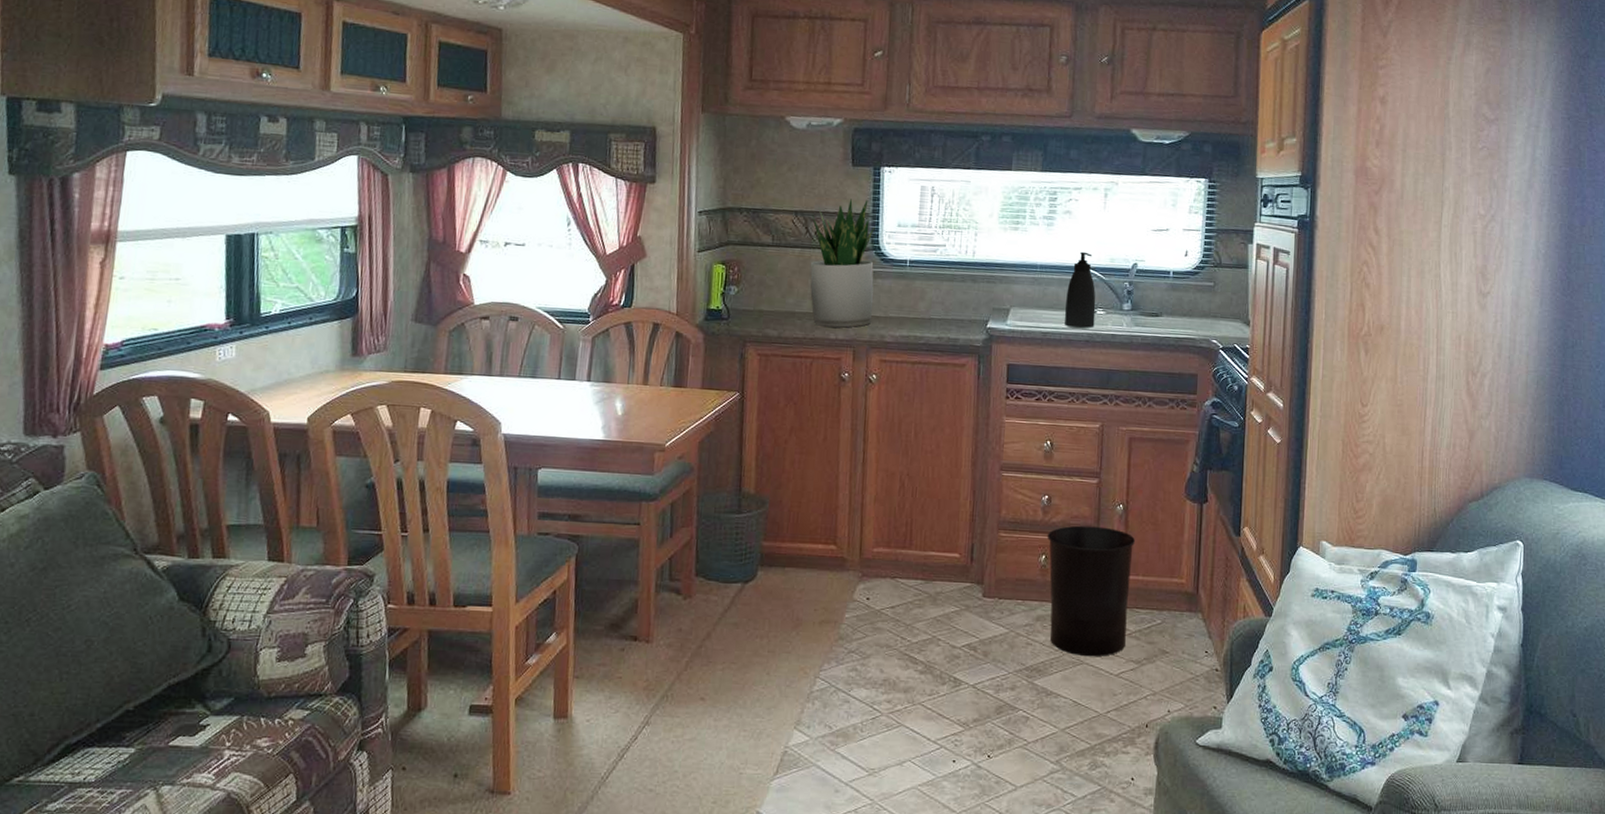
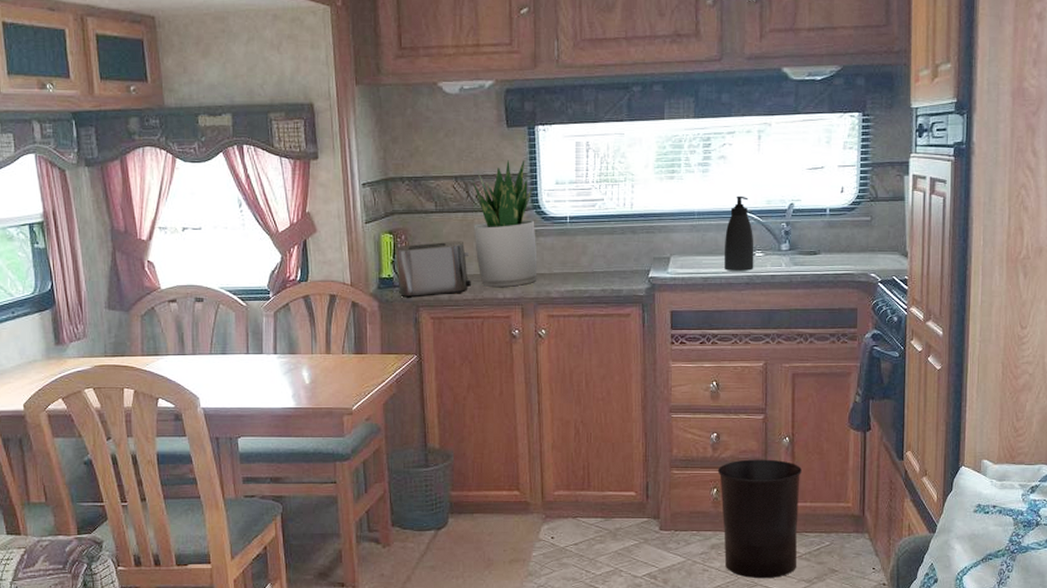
toaster: none [726,276,804,333] -> present [395,241,471,299]

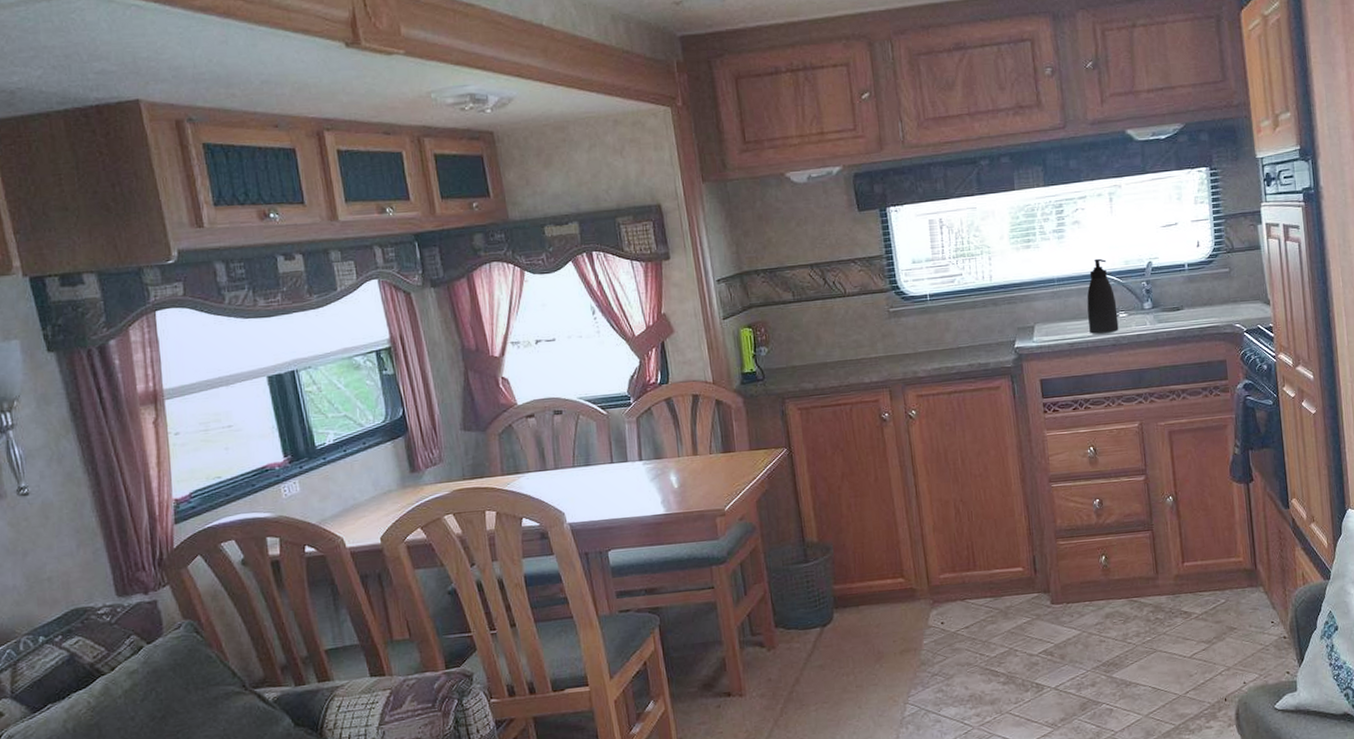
toaster: present [395,241,471,299] -> none [755,328,836,392]
planter: present [471,160,538,288] -> none [827,242,903,373]
waste bin: present [717,459,802,578] -> none [1103,520,1194,645]

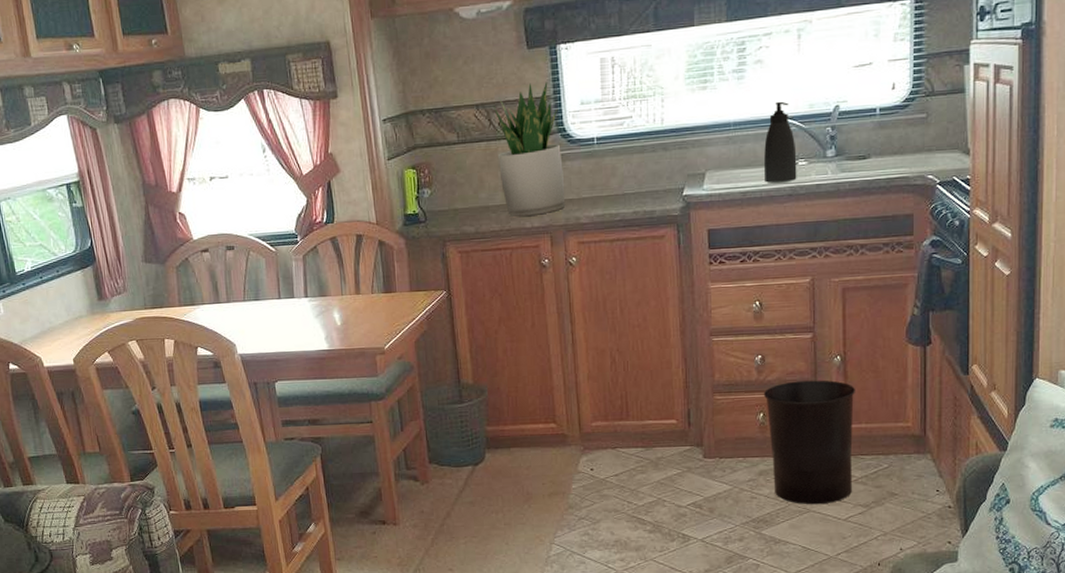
planter: none [827,242,903,373] -> present [492,82,566,218]
waste bin: none [1103,520,1194,645] -> present [763,380,855,504]

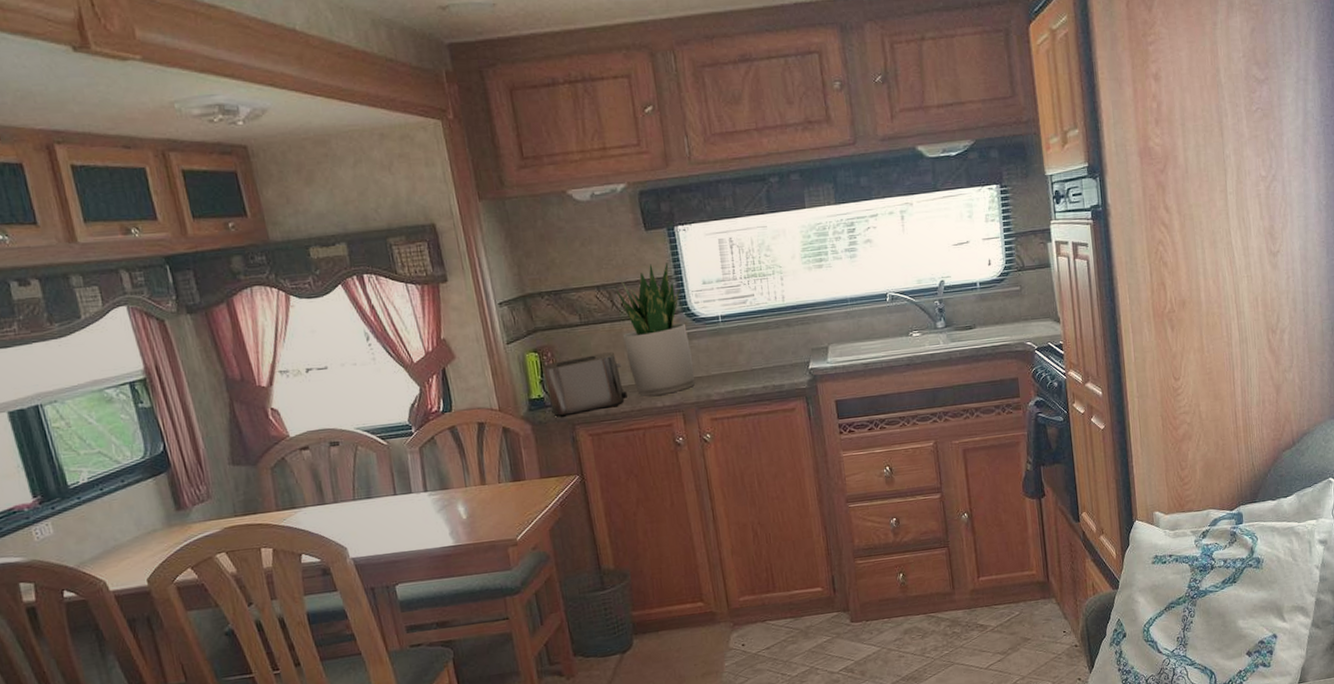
toaster: none [419,171,497,234] -> present [542,352,627,418]
waste bin: present [763,380,855,504] -> none [901,537,990,658]
soap dispenser: present [764,101,797,184] -> none [880,277,913,355]

